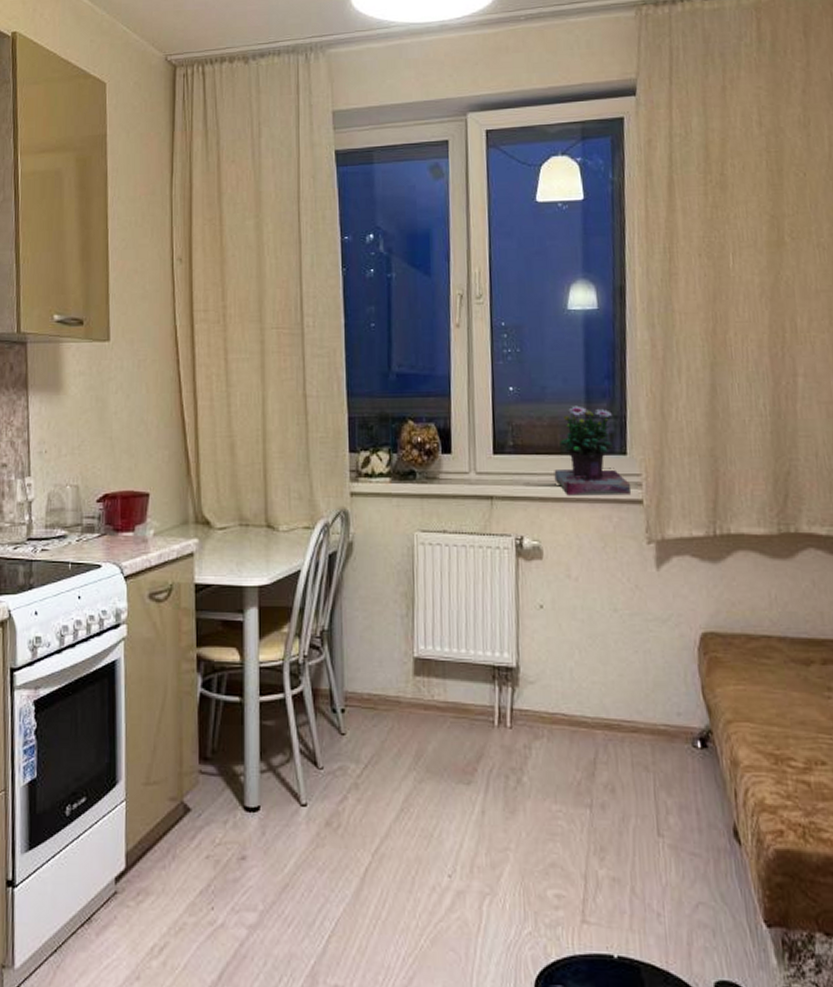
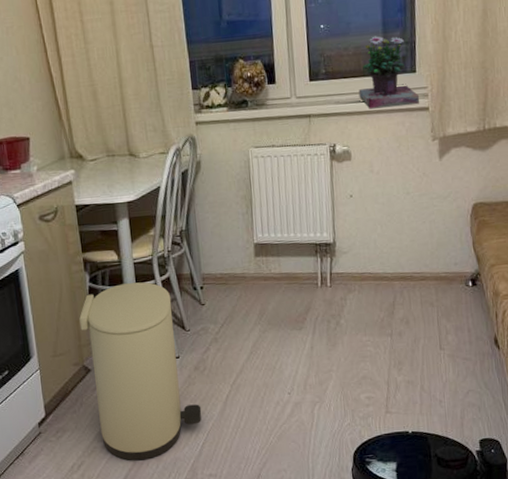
pedal bin: none [184,694,331,952] -> present [79,282,202,461]

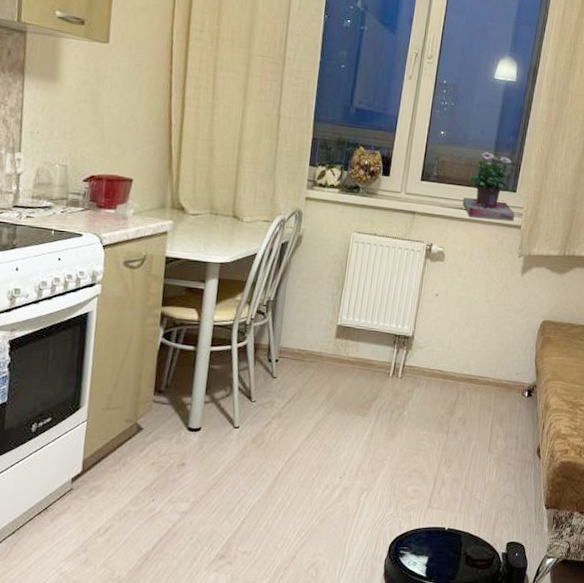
pedal bin: present [79,282,202,461] -> none [138,344,251,530]

